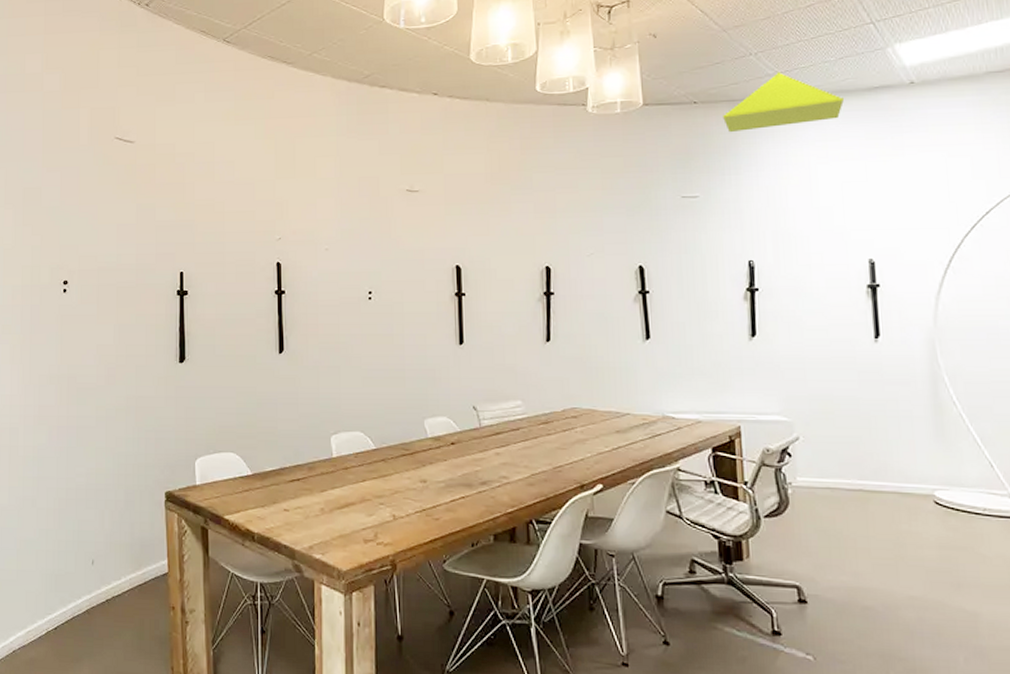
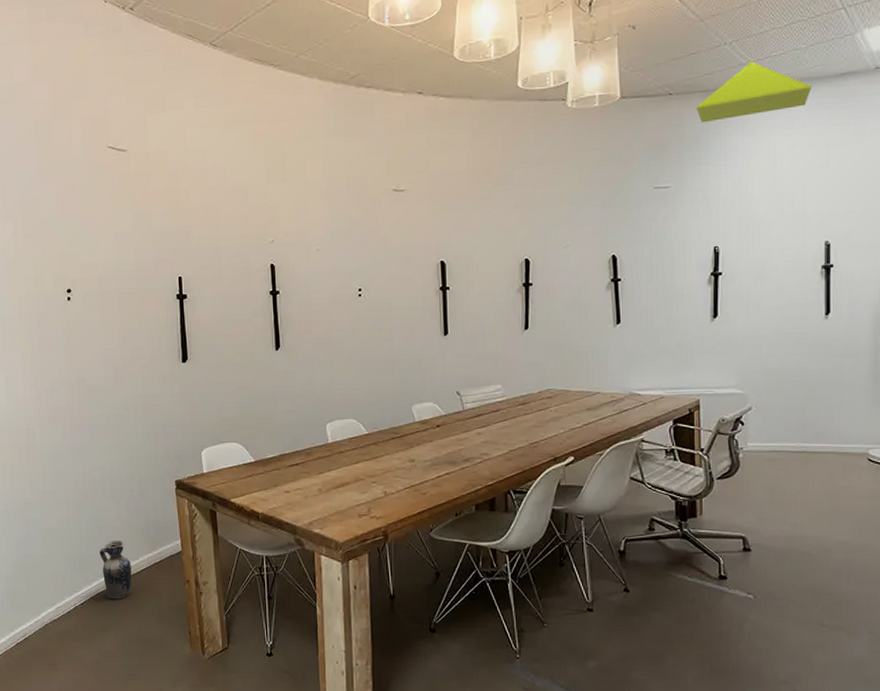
ceramic jug: none [78,557,112,625] -> present [99,541,132,599]

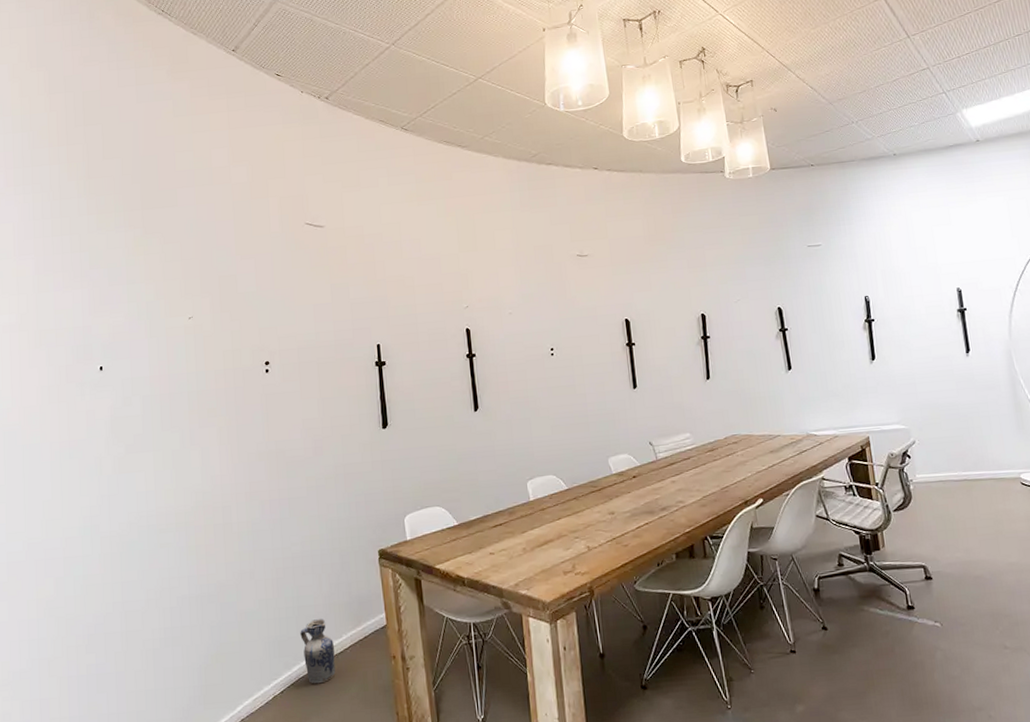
ceiling vent: present [696,61,811,123] -> none [835,136,928,190]

